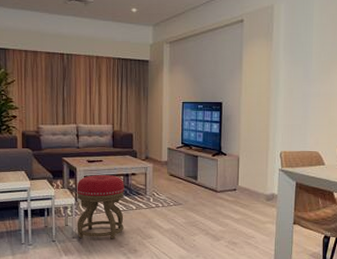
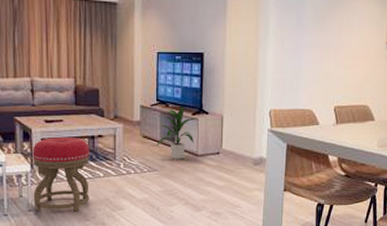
indoor plant: none [181,149,217,195] -> present [157,107,197,159]

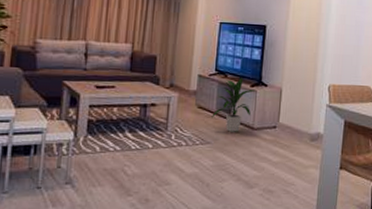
stool: present [32,137,90,212] -> none [72,104,141,186]

